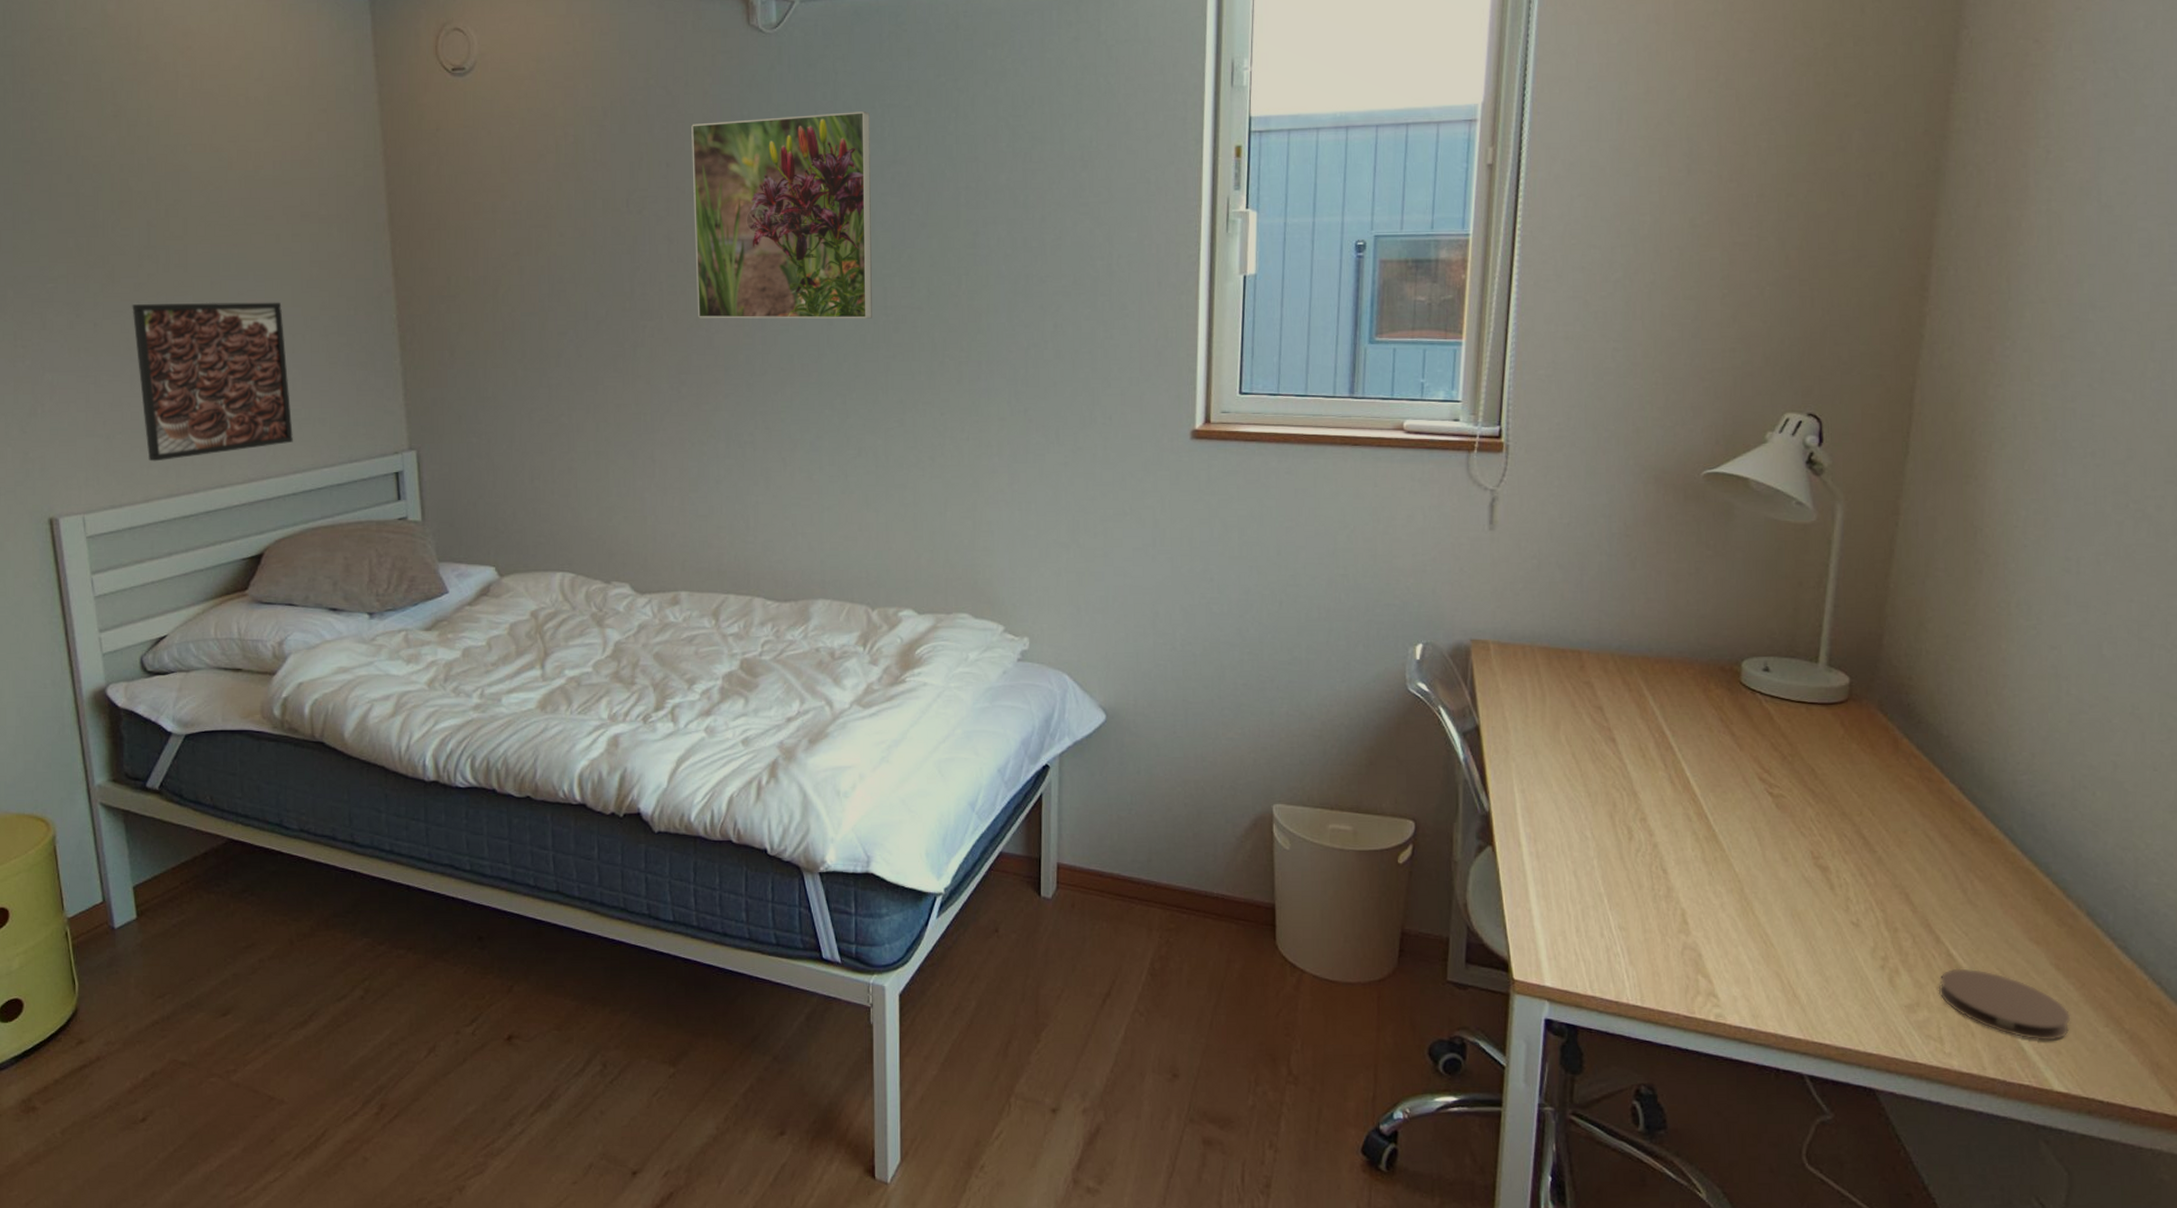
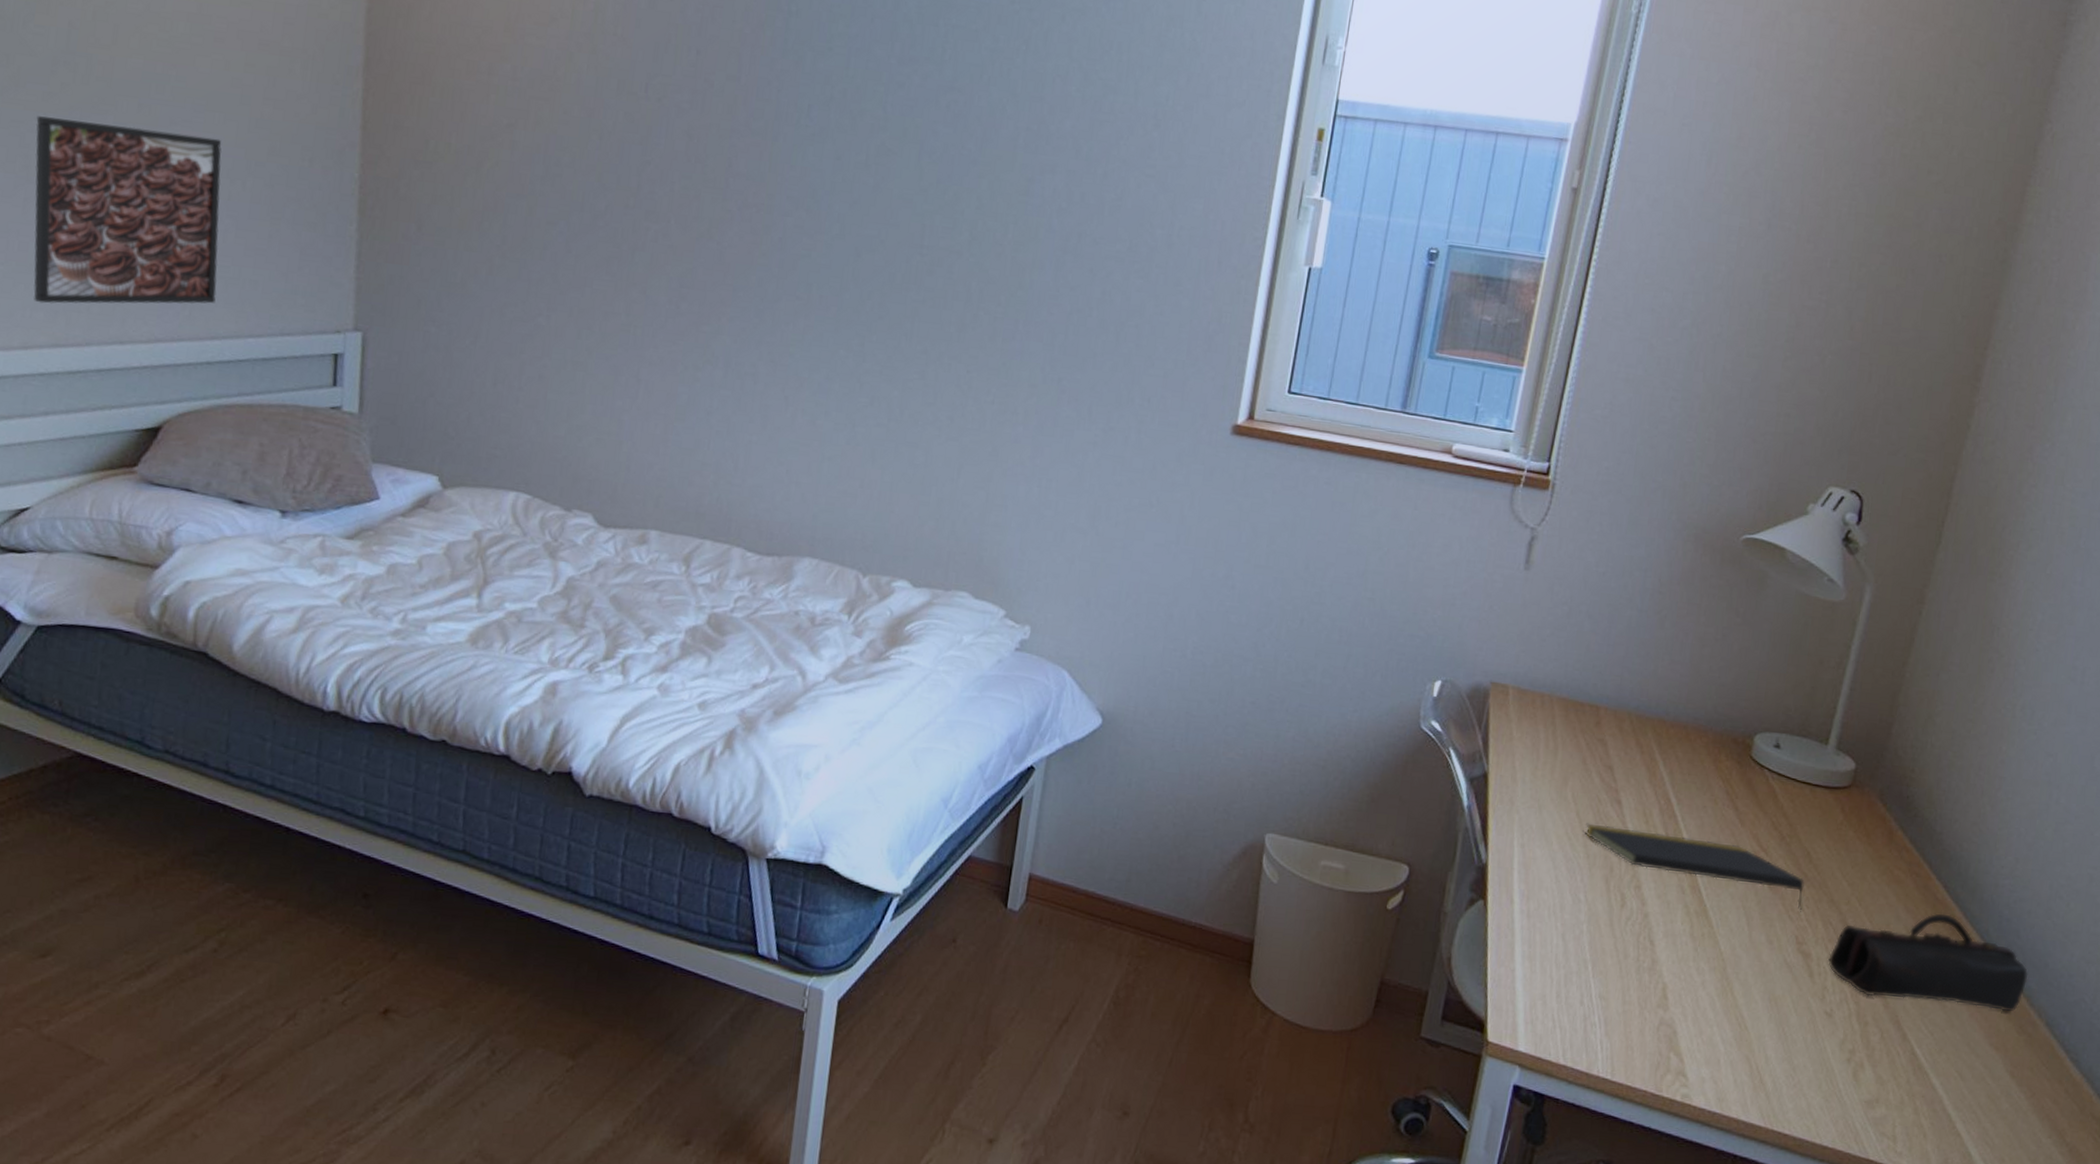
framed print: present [691,111,872,319] -> none [709,11,932,257]
notepad: none [1582,763,1813,828] -> present [1584,823,1805,912]
pencil case: none [1848,815,2061,906] -> present [1828,913,2029,1012]
coaster: present [1938,968,2071,1041] -> none [1898,1067,2018,1148]

